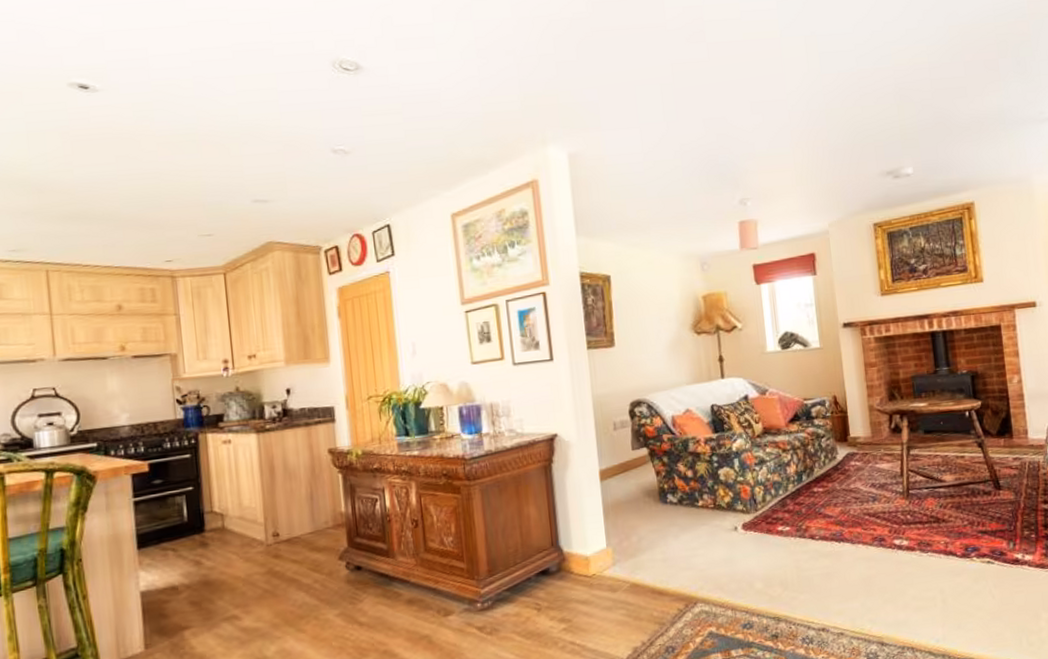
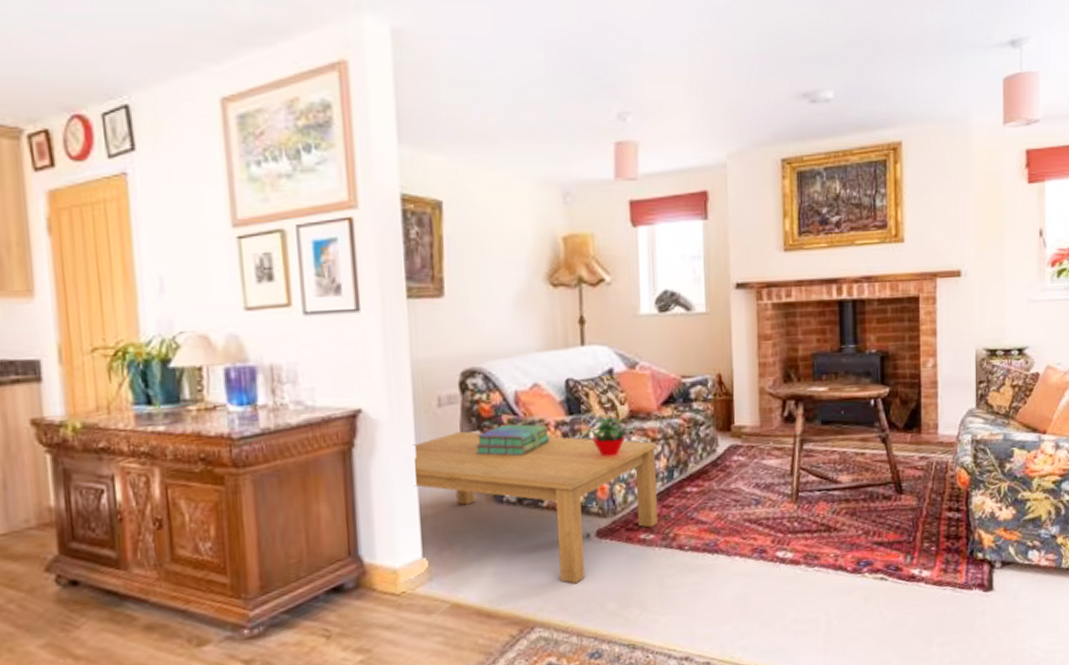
coffee table: none [596,448,793,568] -> present [412,431,659,584]
stack of books: none [643,441,702,467] -> present [475,424,551,456]
potted flower: none [728,430,766,466] -> present [585,413,632,458]

